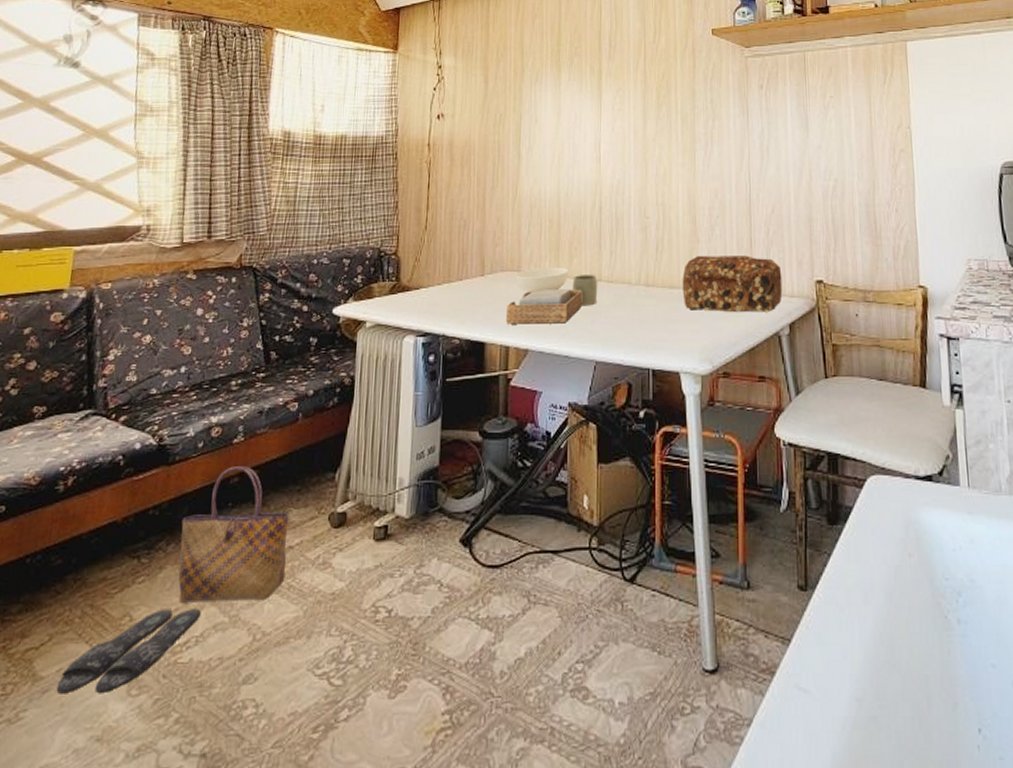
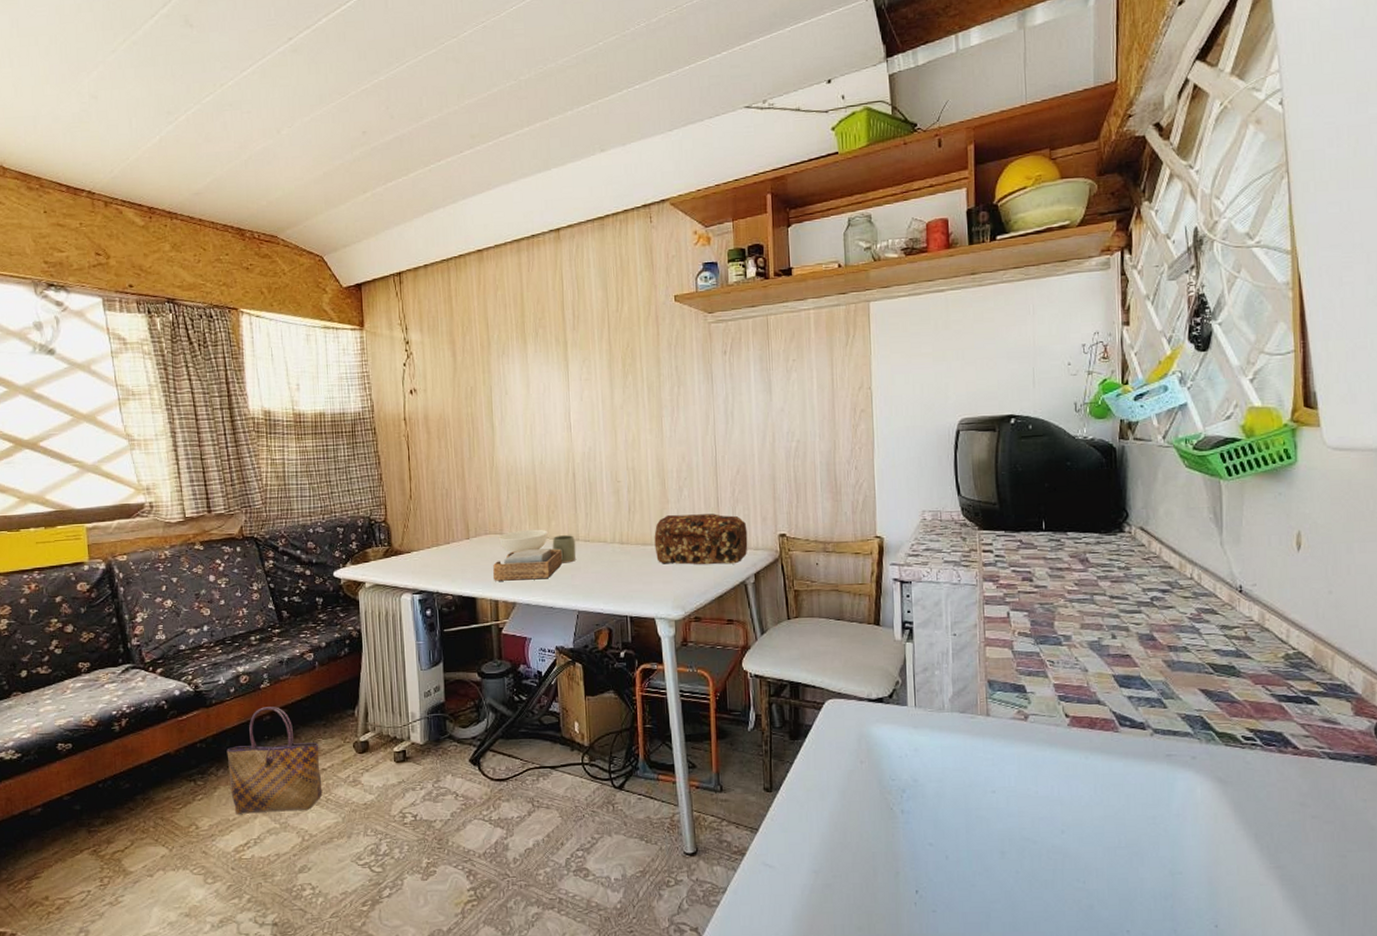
slippers: present [56,609,201,694] -> none [145,819,255,884]

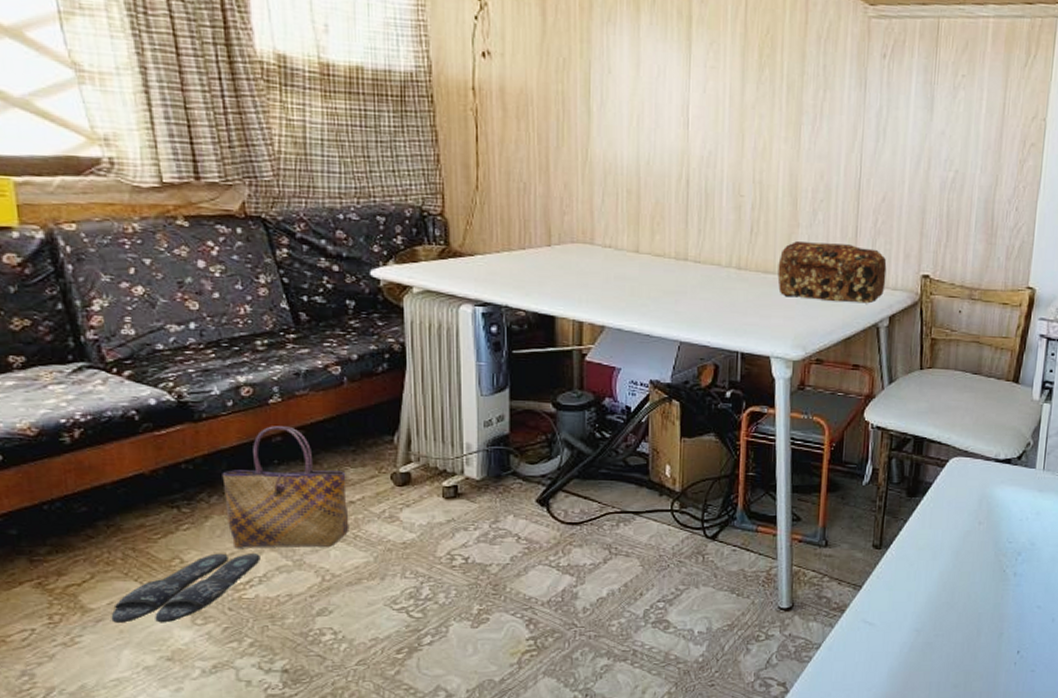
slippers: none [145,819,255,884] -> present [111,553,260,623]
napkin holder: present [492,548,563,581] -> none [577,265,666,302]
bowl: present [498,529,549,553] -> none [587,241,651,268]
mug: present [552,535,576,563] -> none [654,252,684,286]

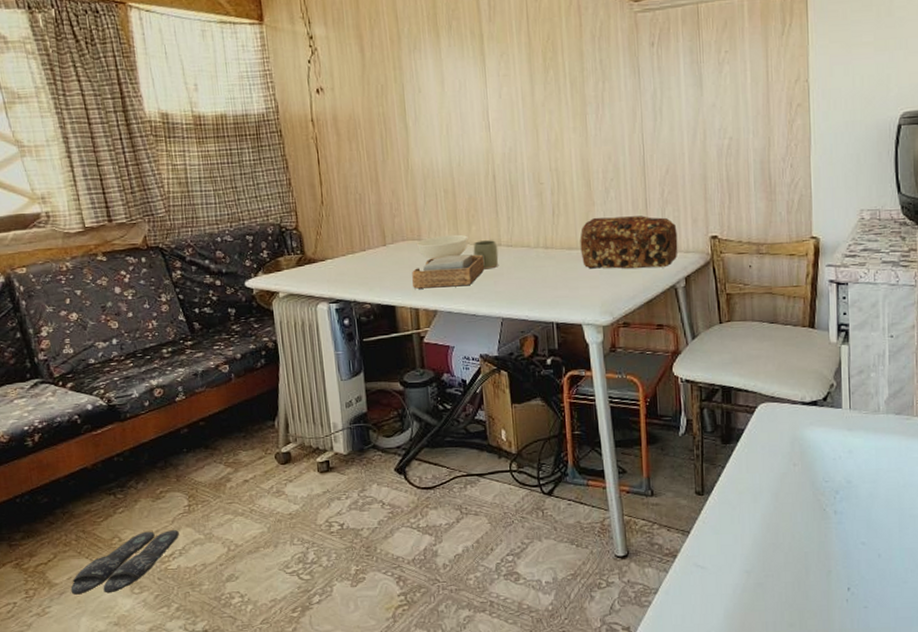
tote bag: present [222,426,350,549] -> none [145,419,246,527]
napkin holder: none [577,265,666,302] -> present [412,254,485,289]
bowl: none [587,241,651,268] -> present [416,234,470,259]
mug: none [654,252,684,286] -> present [473,240,499,269]

